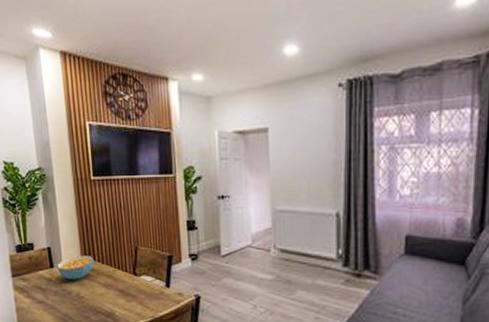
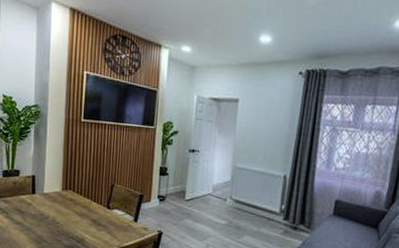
cereal bowl: present [57,255,94,280] -> none [39,185,73,207]

